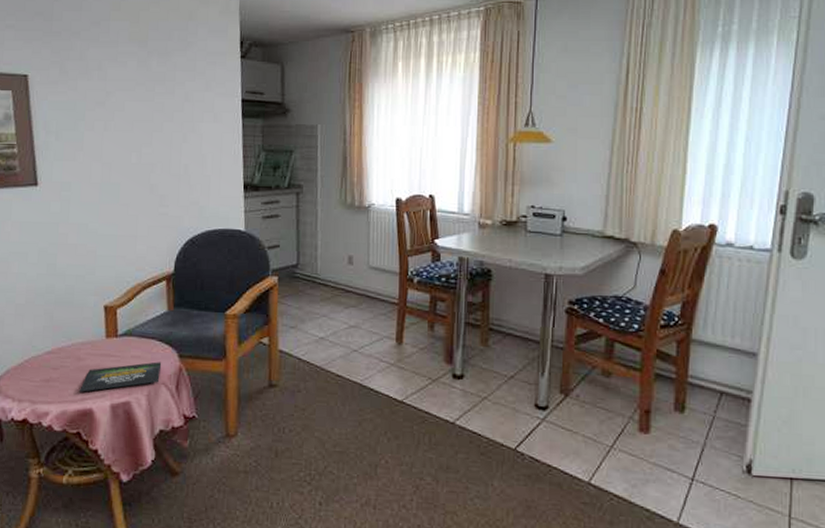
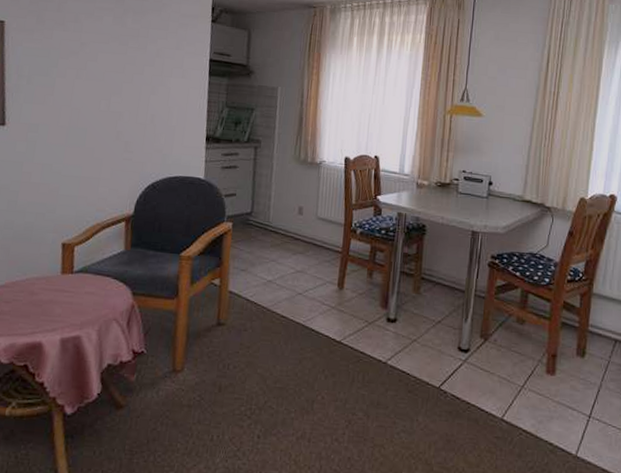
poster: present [78,361,162,392] -> none [29,298,115,326]

